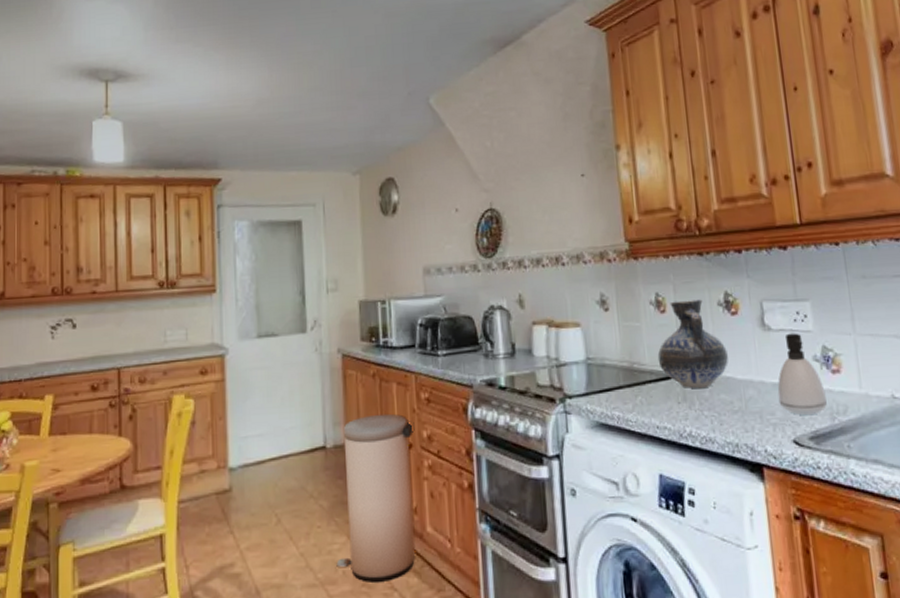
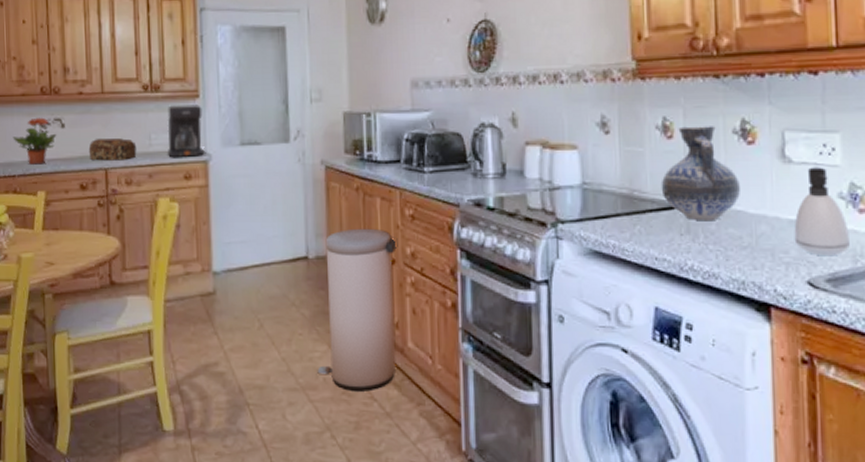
potted plant: none [20,318,67,369] -> present [12,117,57,166]
bread loaf: none [101,336,151,361] -> present [88,138,137,161]
coffee maker: none [183,299,221,354] -> present [167,104,205,158]

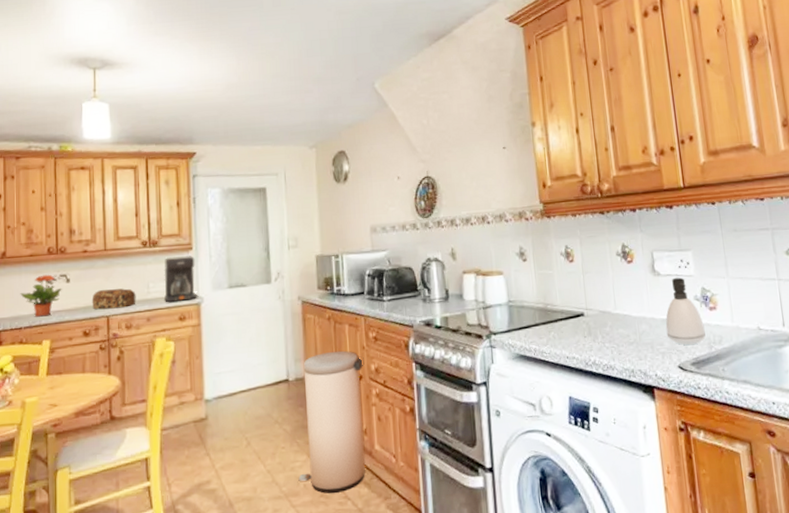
ceramic jug: present [661,126,742,221] -> none [567,250,626,325]

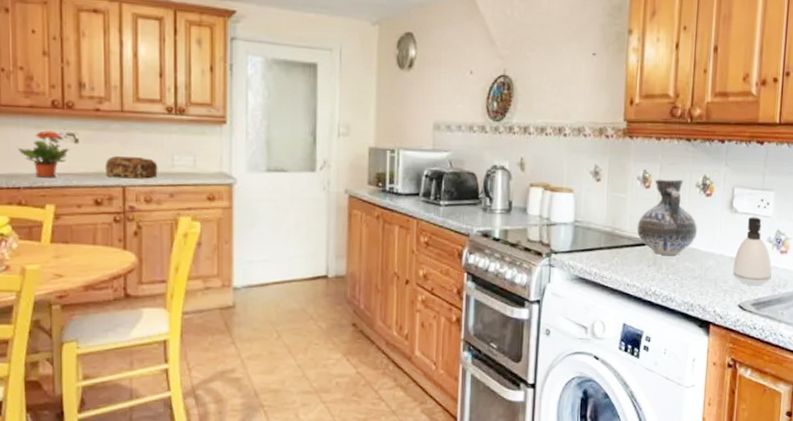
coffee maker: present [164,256,198,303] -> none [191,129,230,180]
pedal bin: present [298,350,365,494] -> none [331,252,411,393]
ceramic jug: none [567,250,626,325] -> present [637,179,698,256]

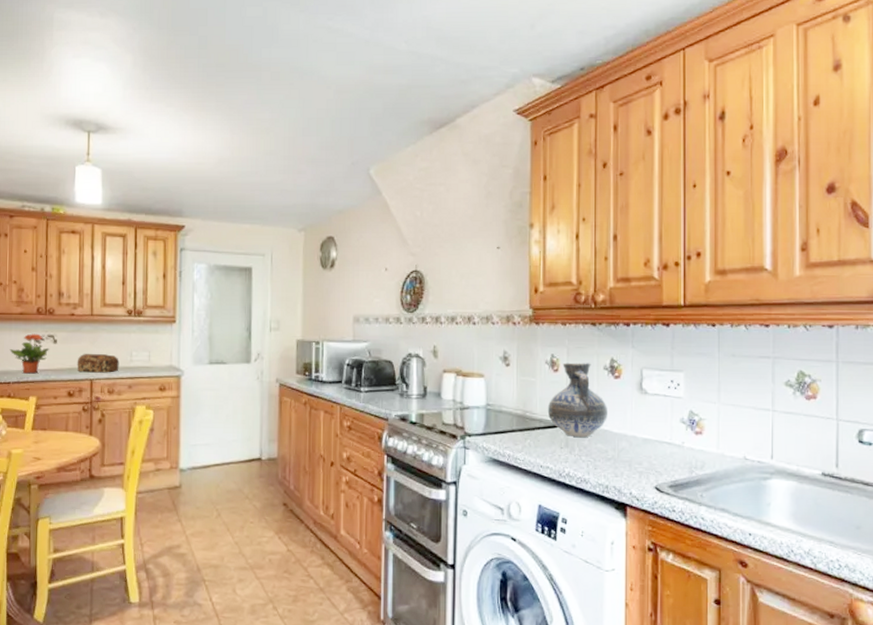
soap dispenser: present [732,217,772,286] -> none [646,398,687,468]

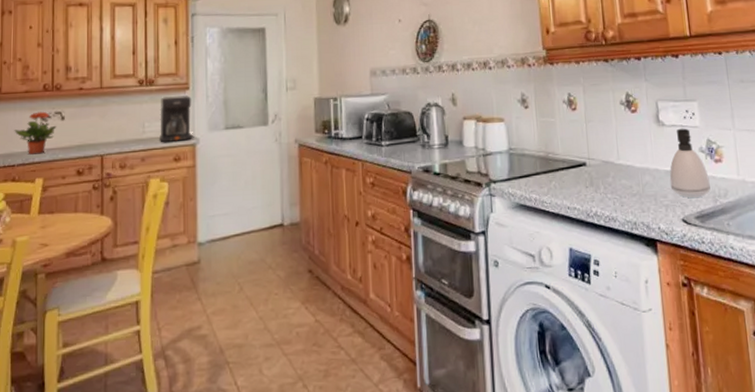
bread loaf: present [77,354,119,373] -> none [86,127,131,149]
coffee maker: none [146,328,178,373] -> present [160,95,193,143]
ceramic jug: present [547,362,609,438] -> none [569,99,629,175]
soap dispenser: none [646,398,687,468] -> present [669,128,711,199]

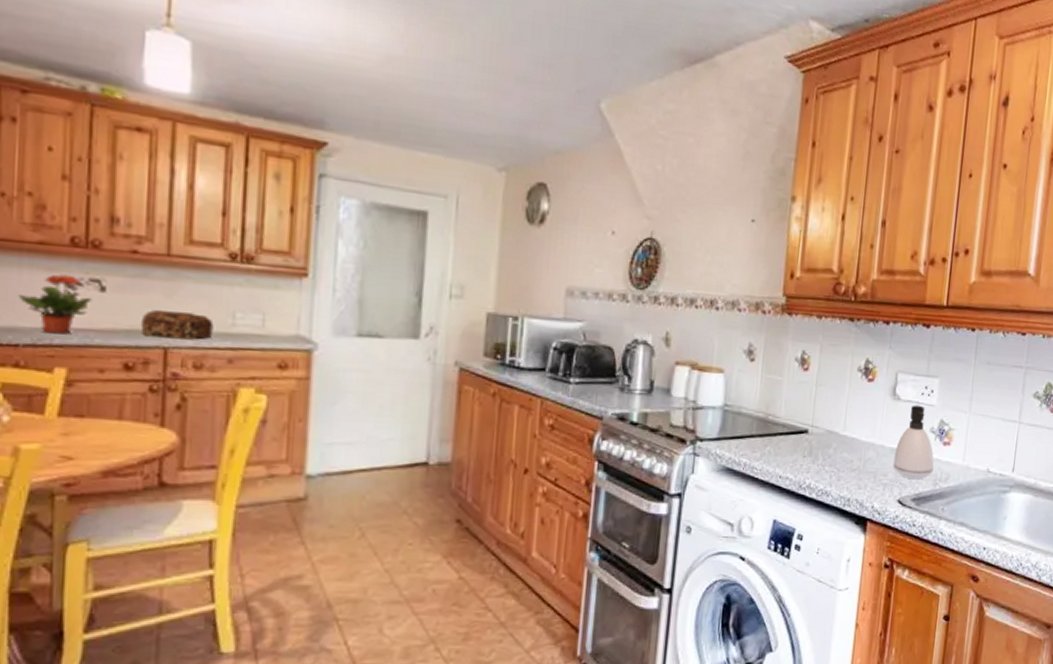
bread loaf: none [86,127,131,149] -> present [140,310,214,340]
coffee maker: present [160,95,193,143] -> none [258,281,311,345]

